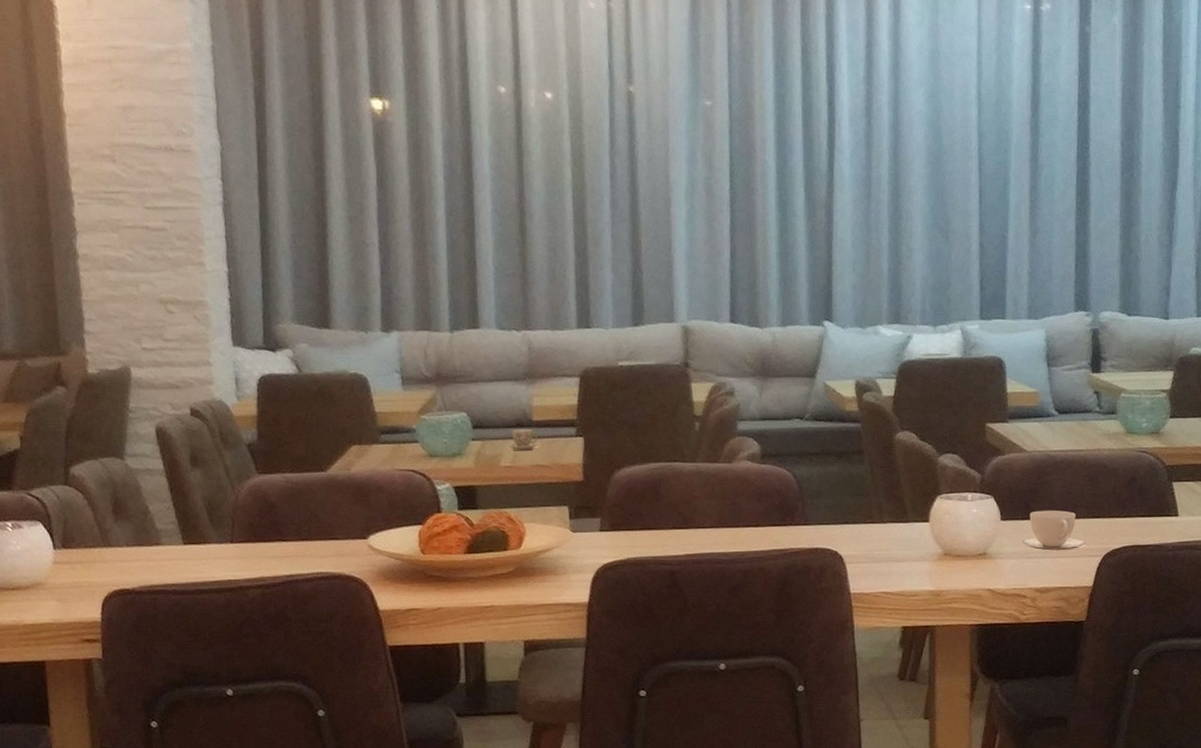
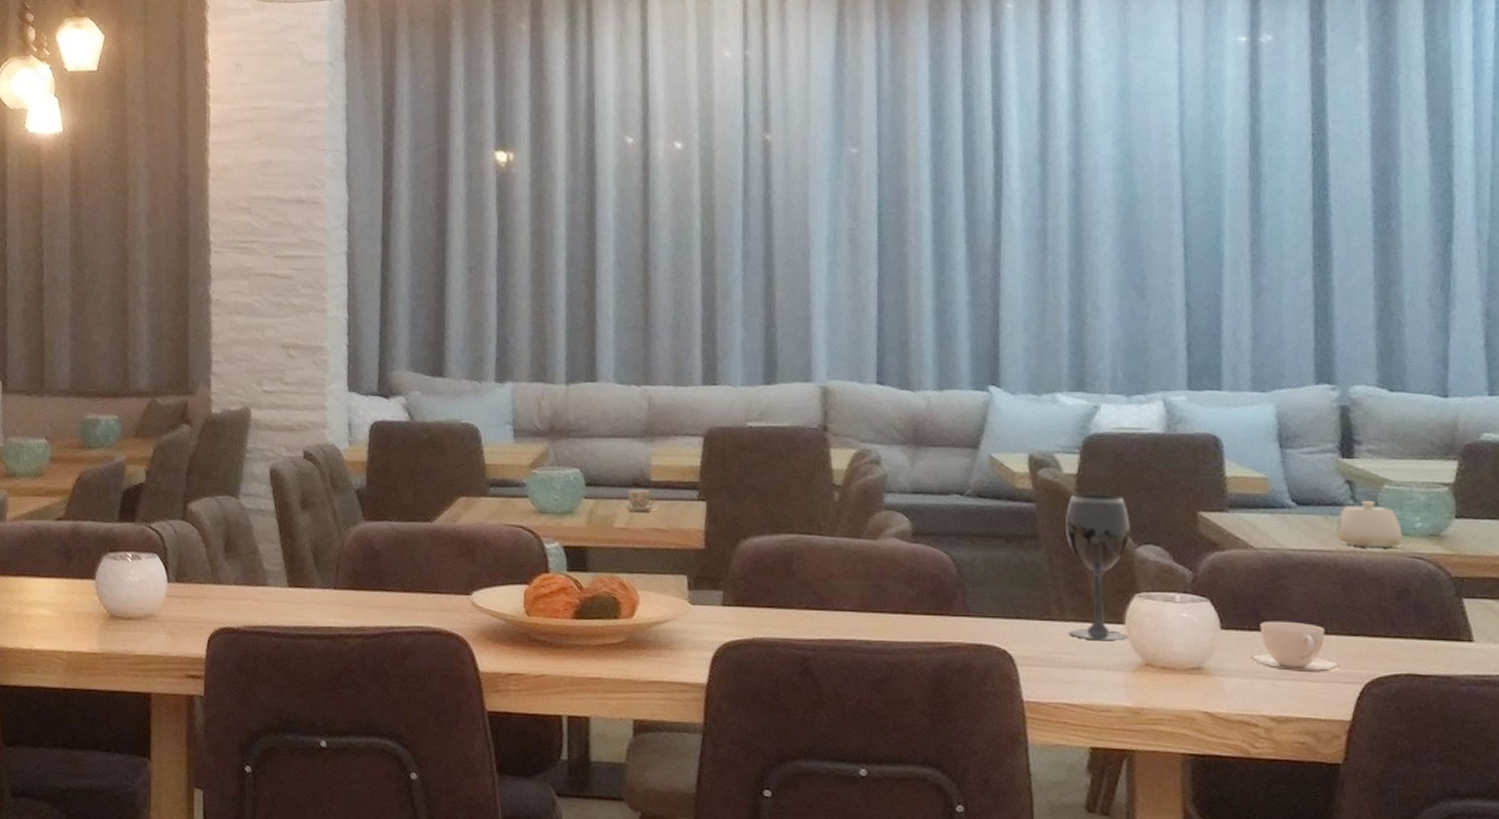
wine glass: none [884,412,935,538] -> present [1066,493,1131,642]
sugar bowl: none [1086,406,1133,445] -> present [1335,500,1403,547]

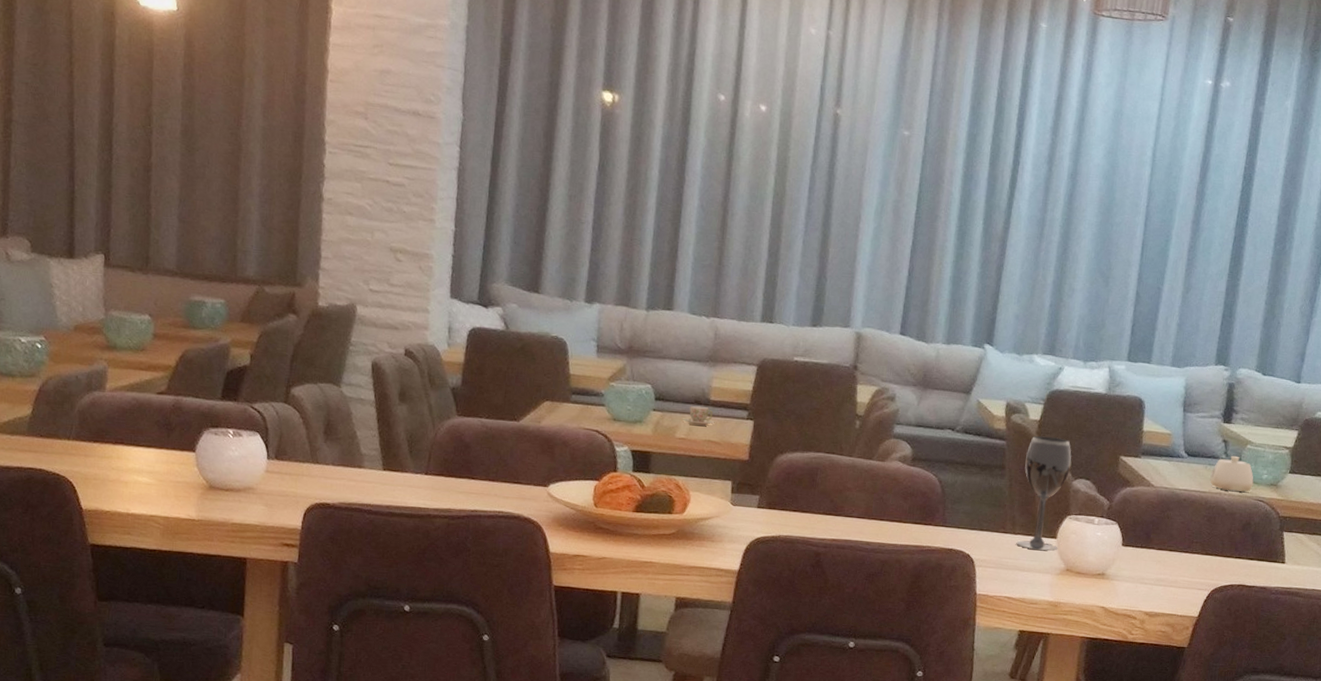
teacup: present [1250,621,1341,672] -> none [1138,541,1197,581]

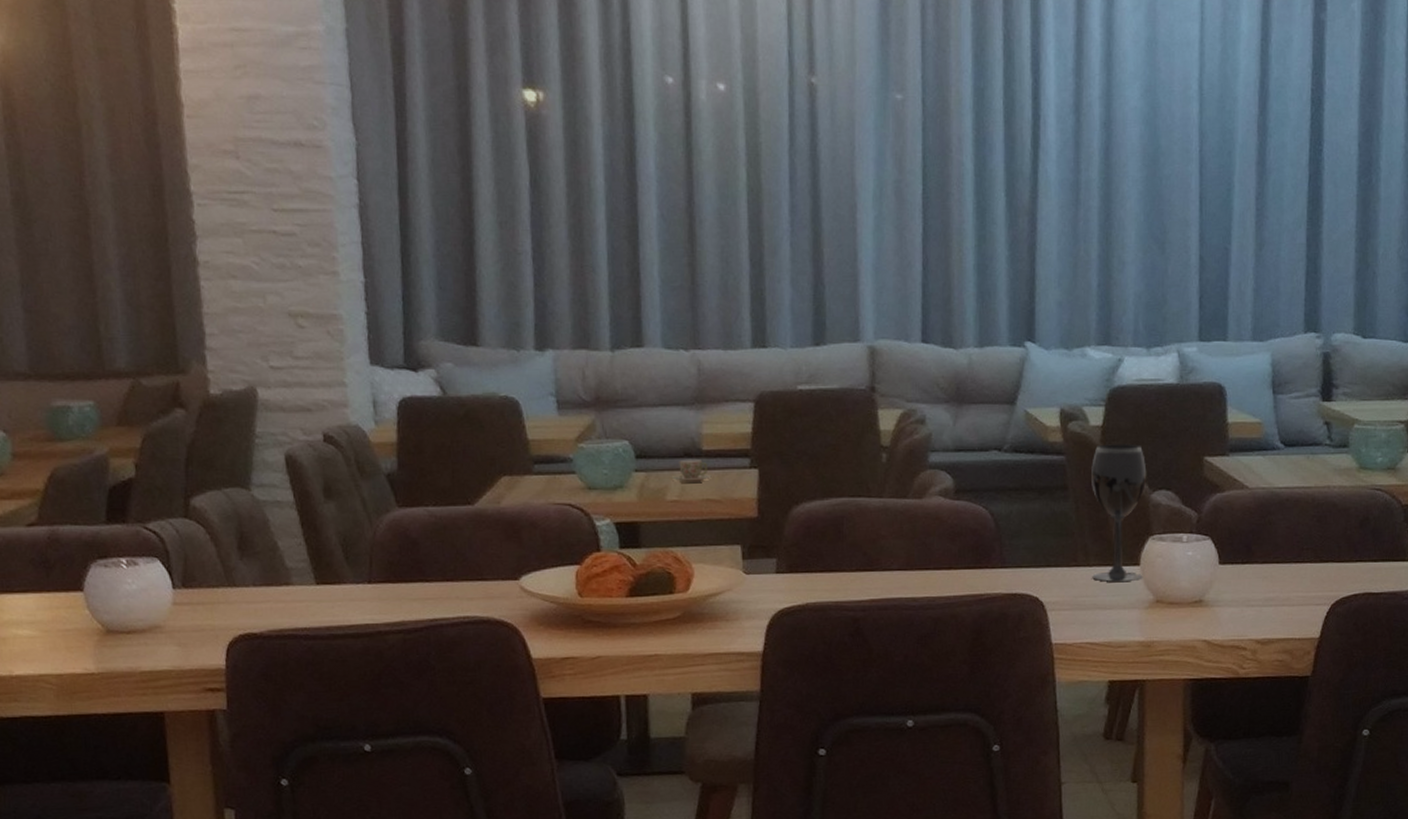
sugar bowl: present [1210,455,1254,492] -> none [1314,439,1367,482]

